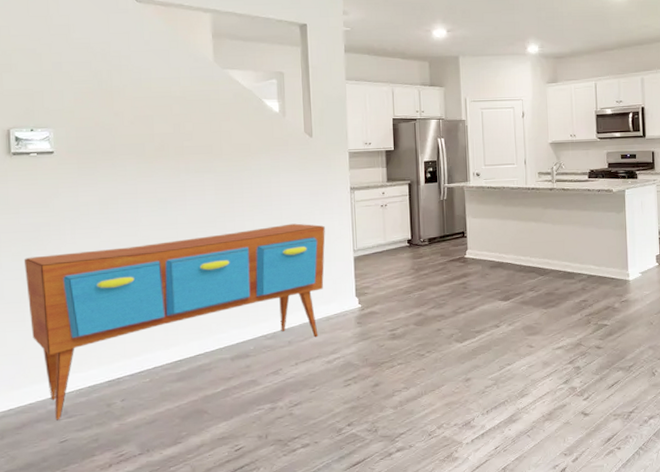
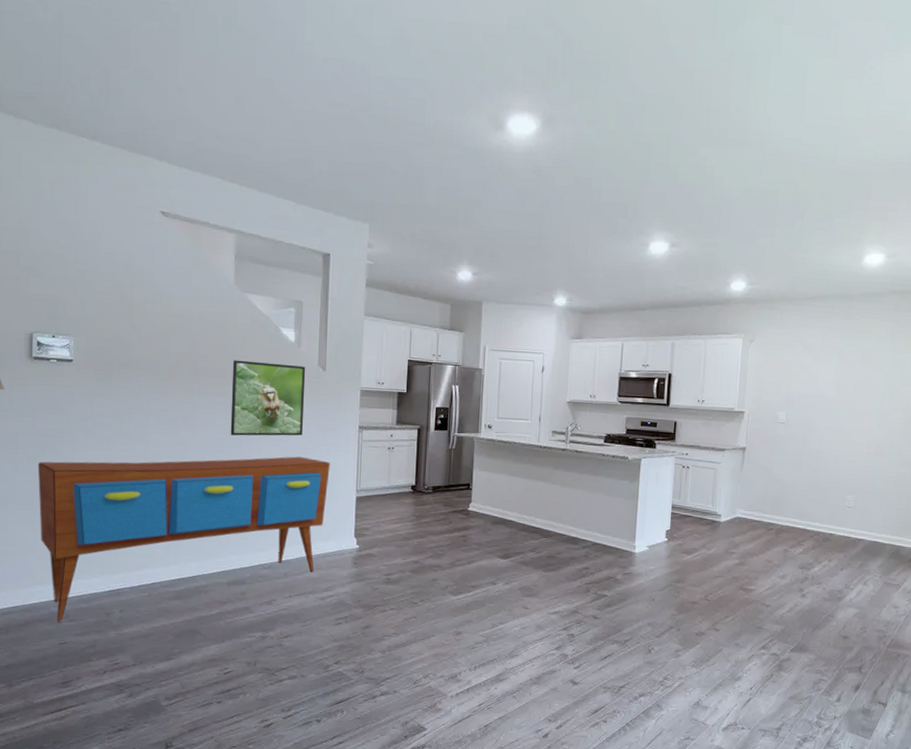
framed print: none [218,134,295,210] -> present [230,360,306,436]

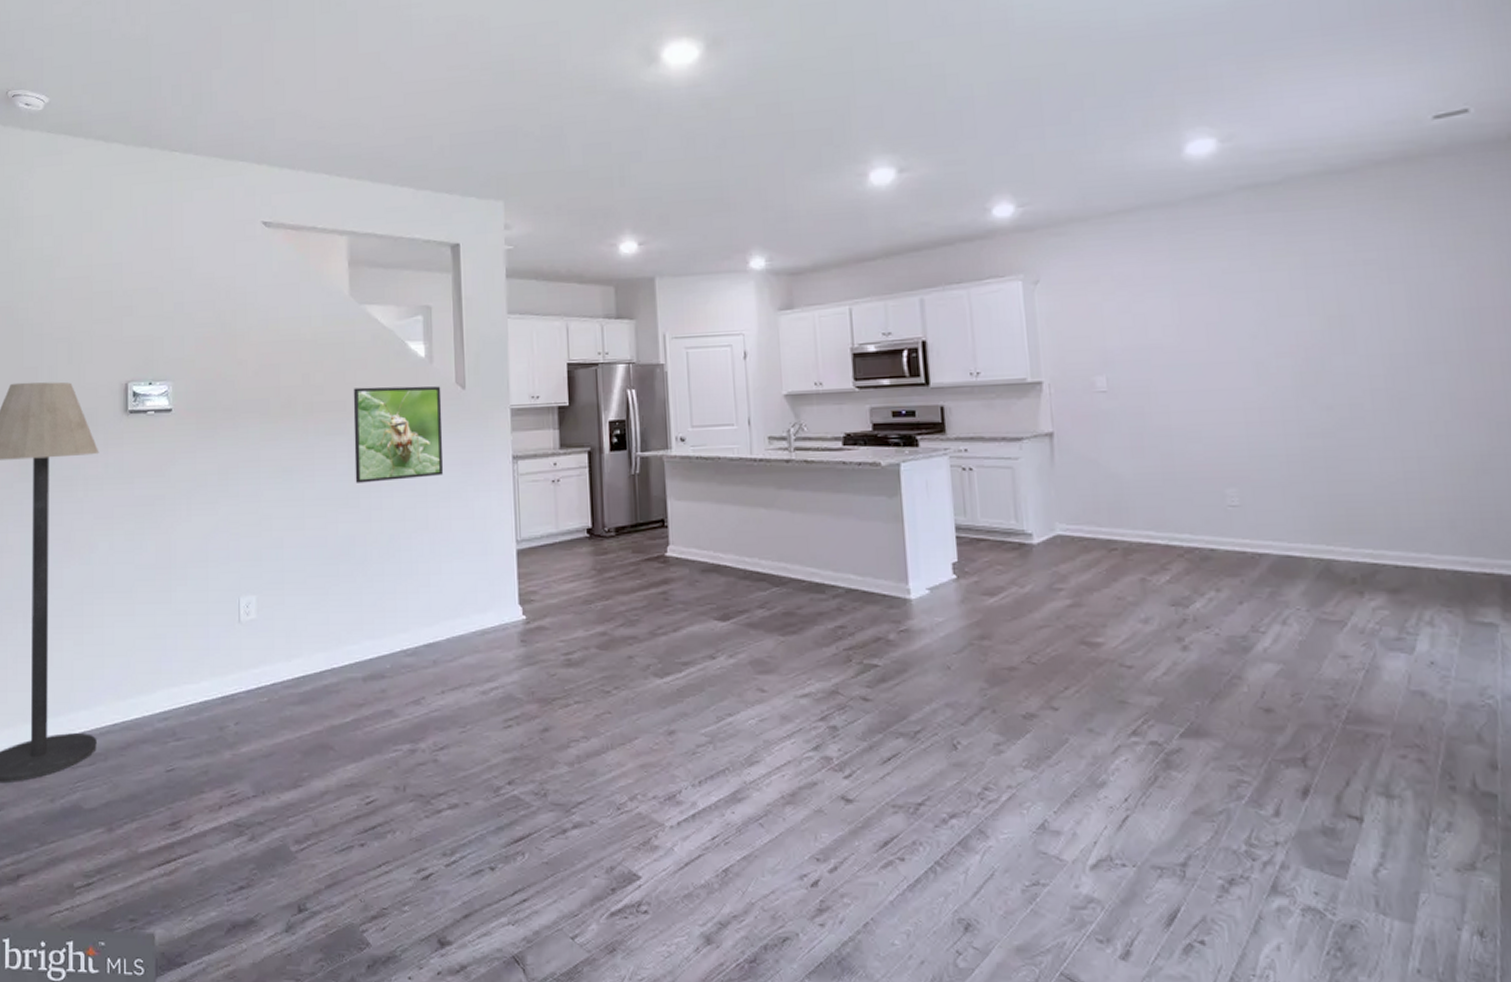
sideboard: present [37,456,330,623] -> none [136,502,481,743]

